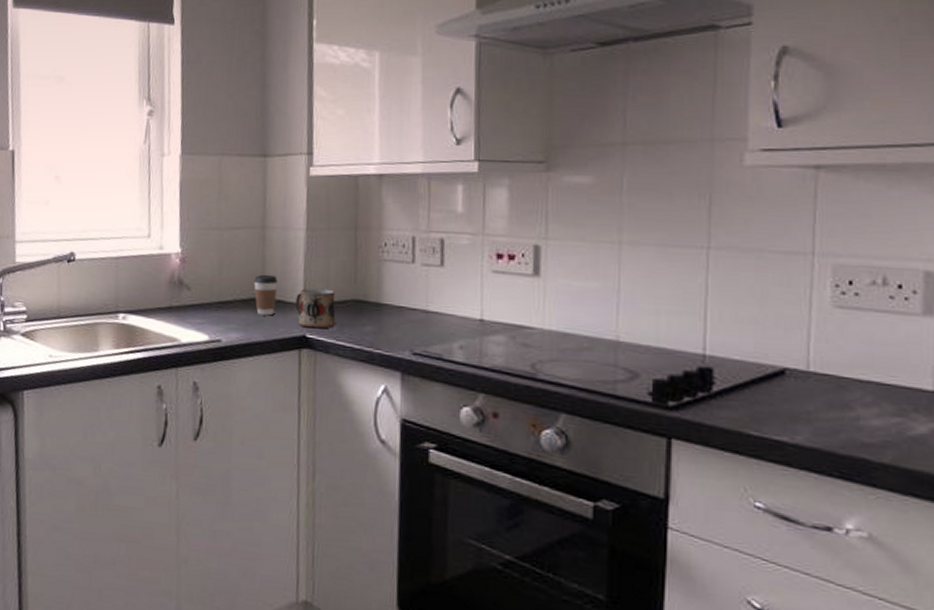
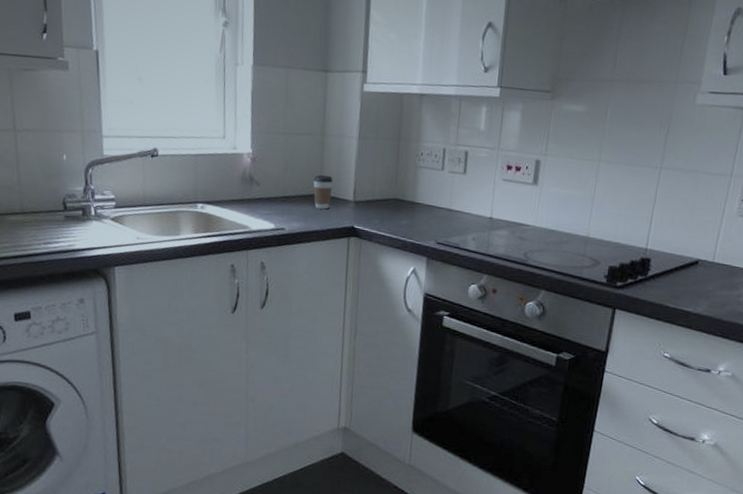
mug: present [295,288,336,329] -> none [346,187,380,222]

